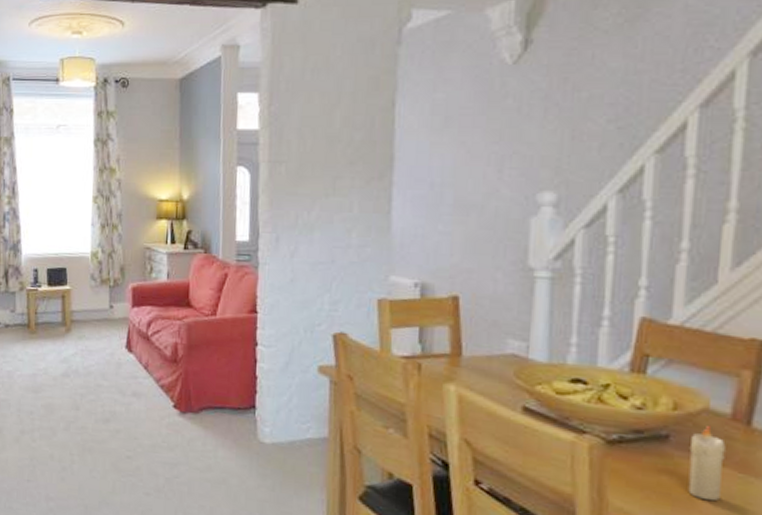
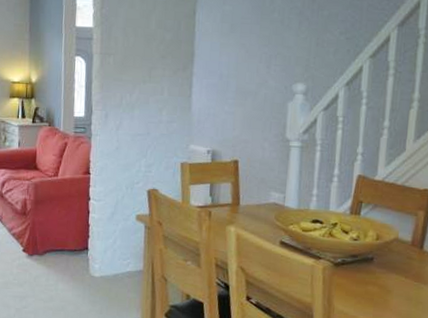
candle: present [688,425,726,502] -> none [384,249,407,302]

